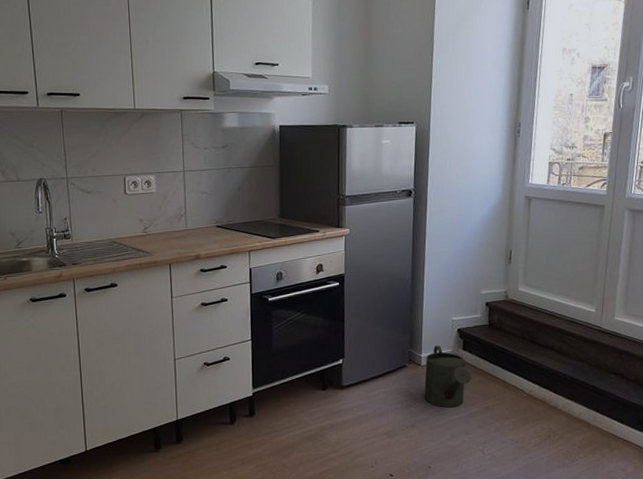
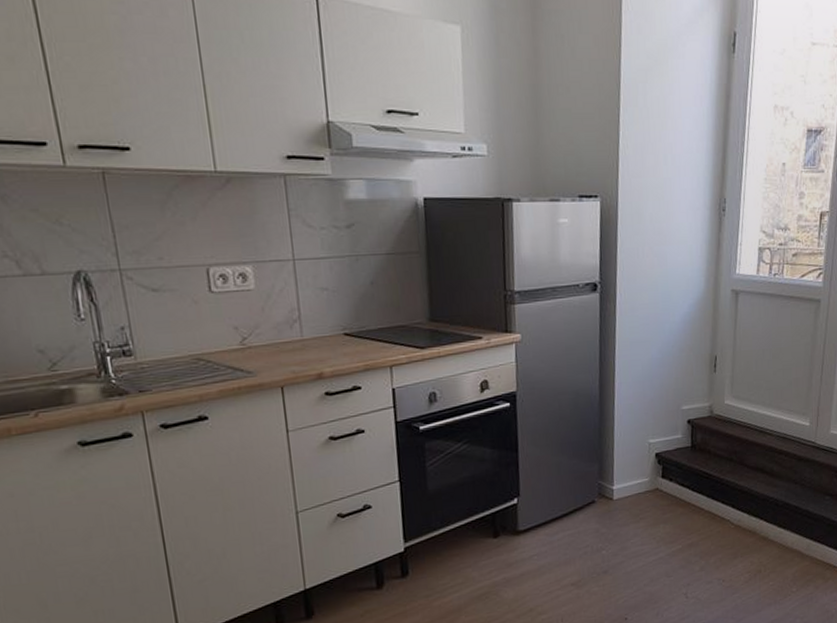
watering can: present [424,345,473,408] -> none [617,474,674,548]

